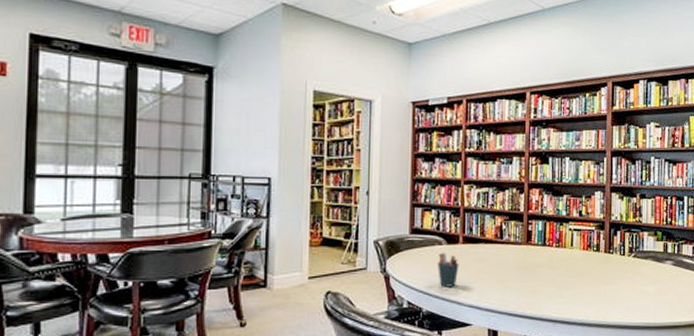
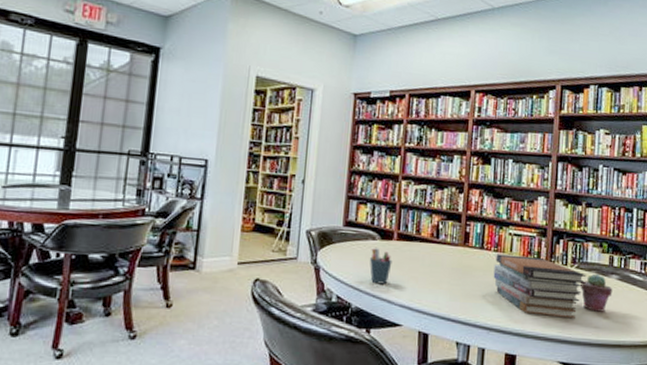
book stack: none [556,249,643,305] -> present [493,254,586,319]
potted succulent: none [638,261,668,297] -> present [581,273,613,312]

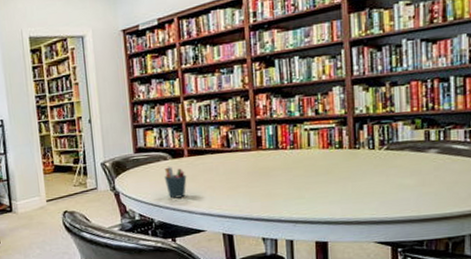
book stack: present [493,254,586,319] -> none [292,147,399,202]
potted succulent: present [581,273,613,312] -> none [393,151,432,189]

